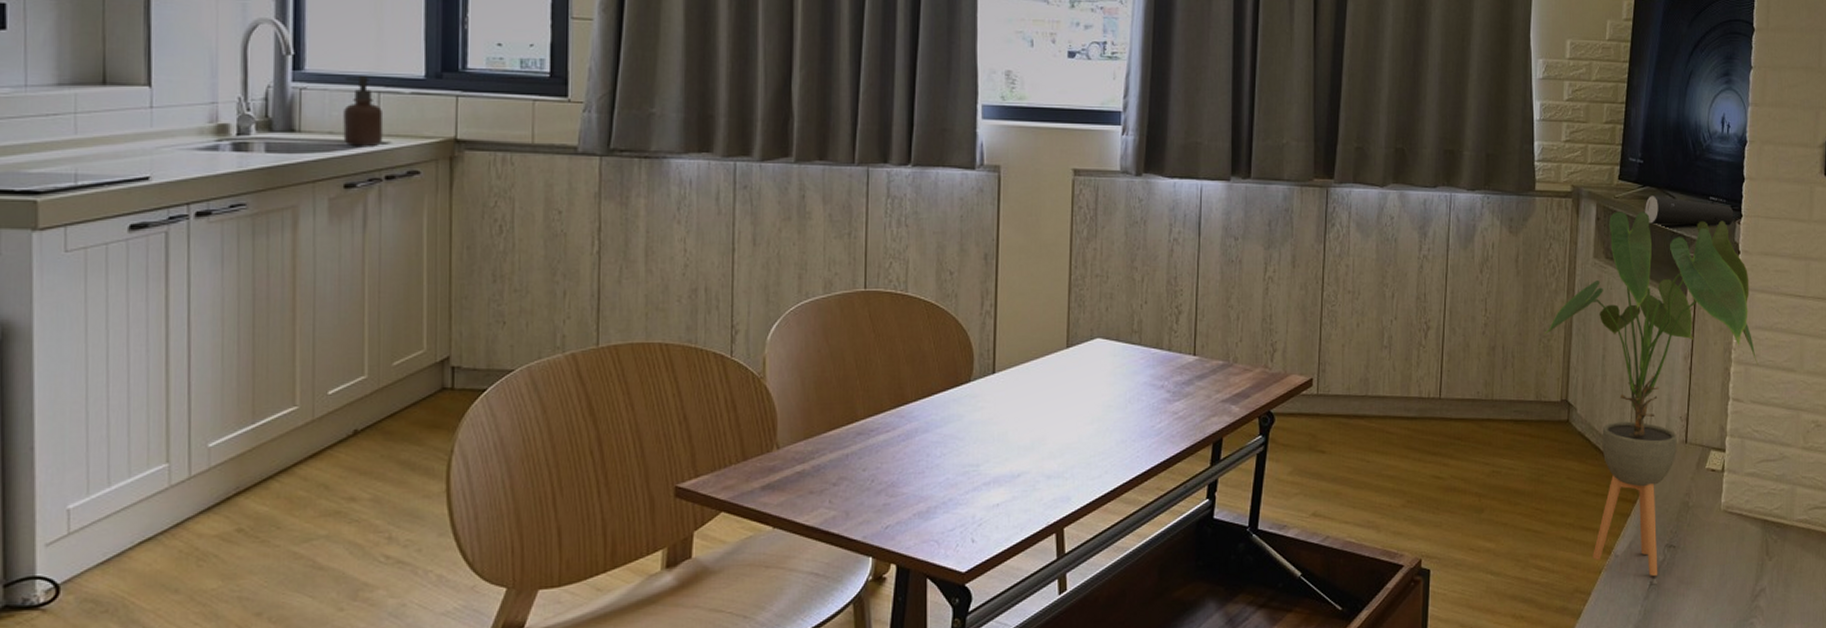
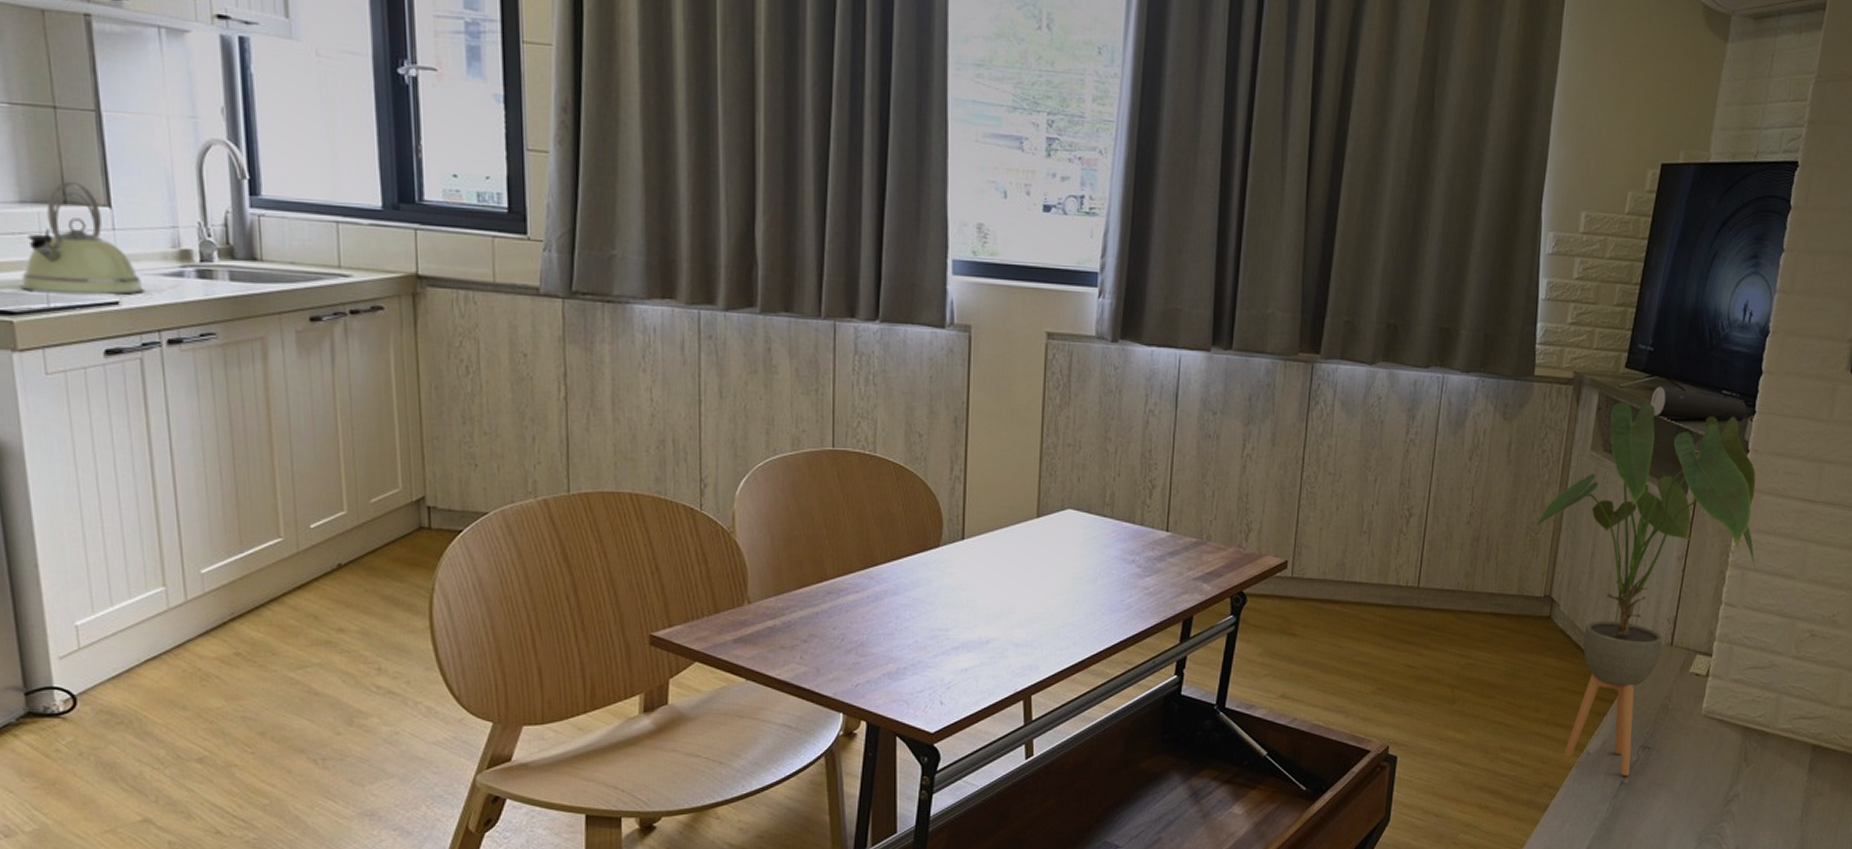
kettle: none [48,64,176,171] -> present [20,182,144,296]
soap dispenser: present [343,75,384,146] -> none [302,203,345,279]

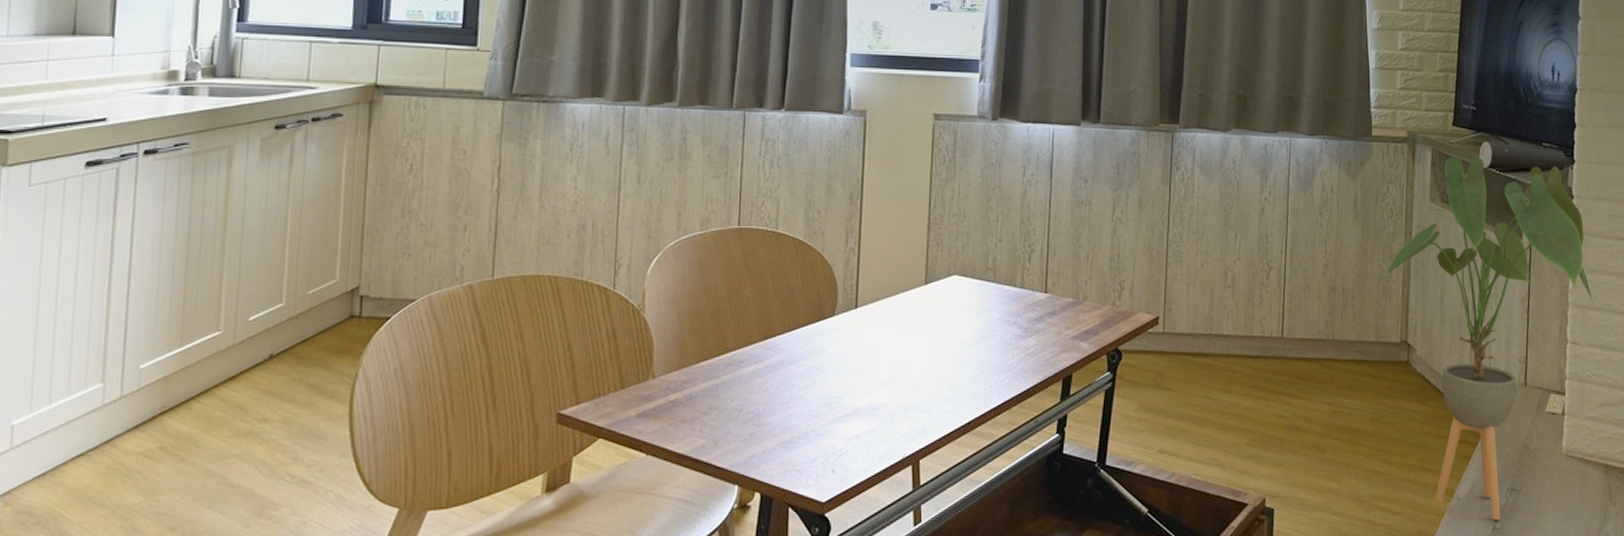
kettle: present [20,182,144,296] -> none [21,17,131,113]

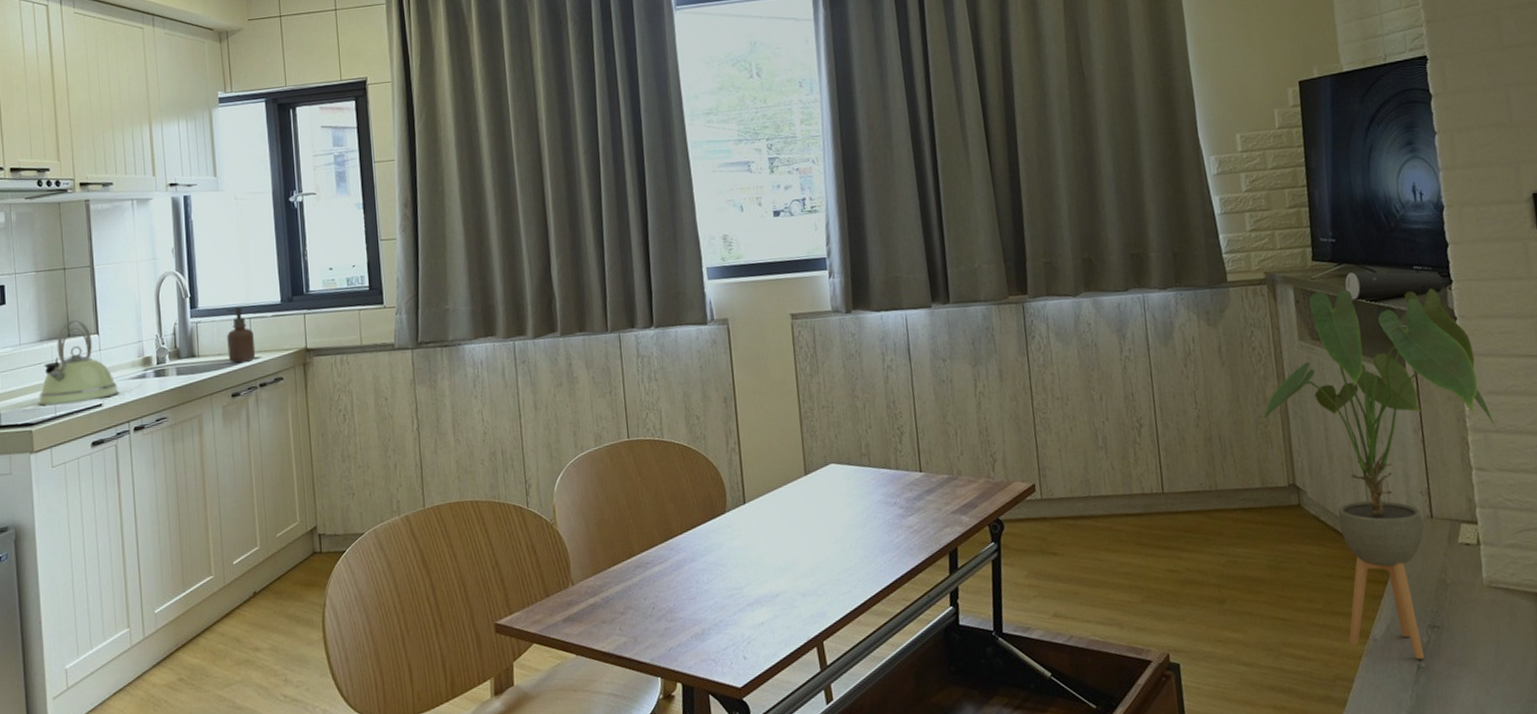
kettle: none [21,17,131,113] -> present [38,320,119,406]
soap dispenser: none [277,26,314,91] -> present [226,306,256,363]

